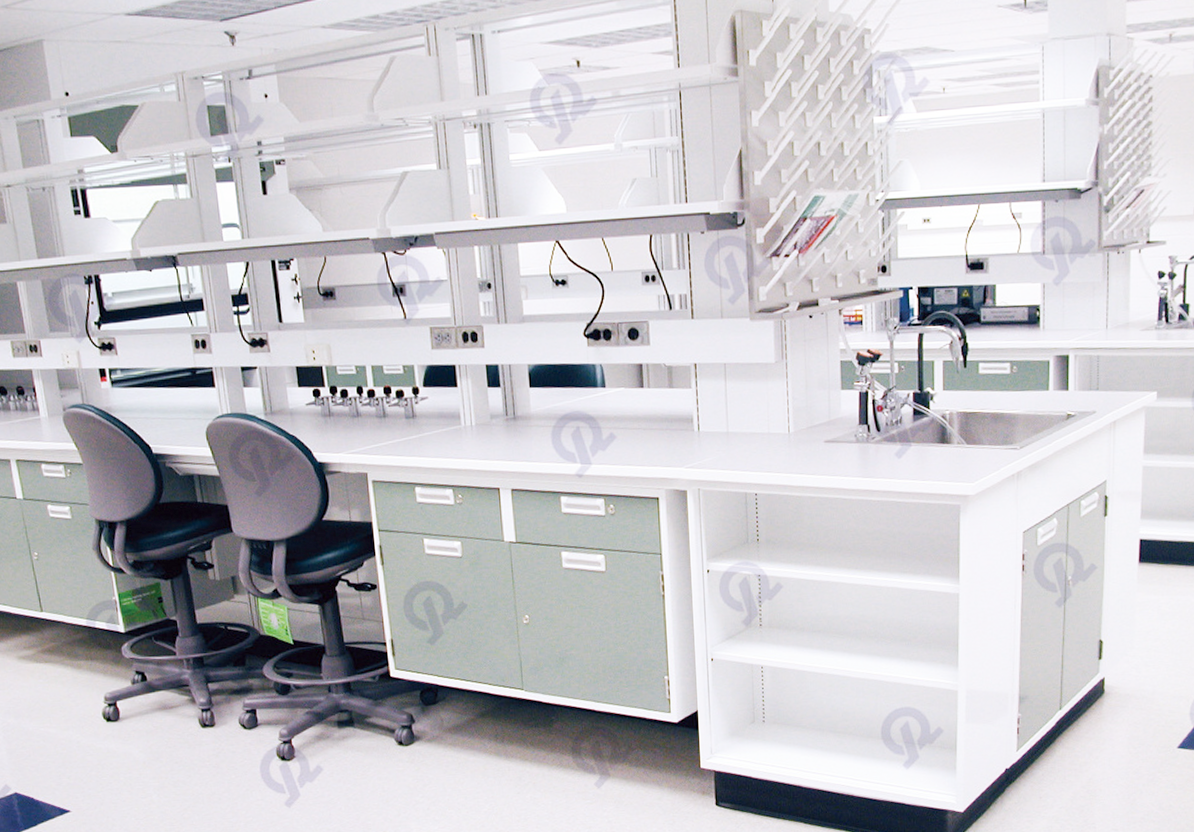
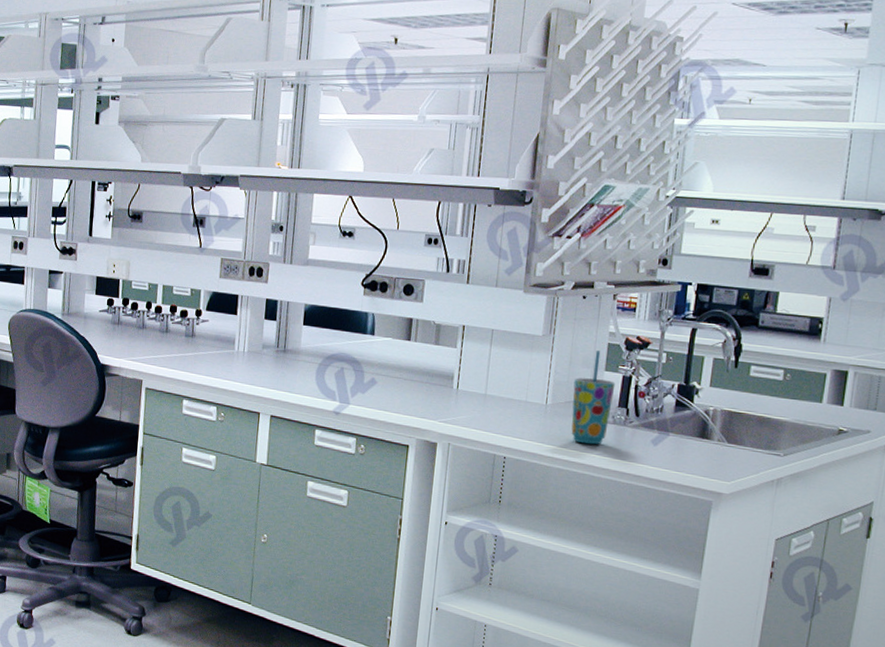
cup: none [813,370,853,468] -> present [571,350,616,445]

